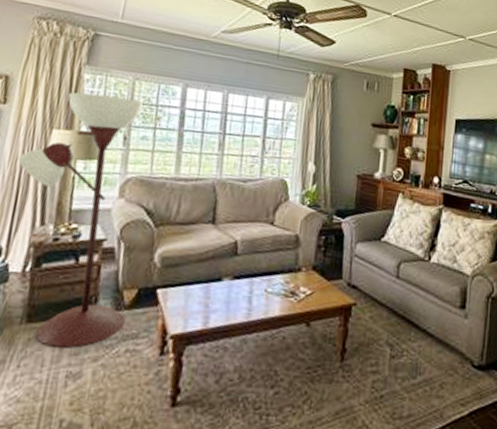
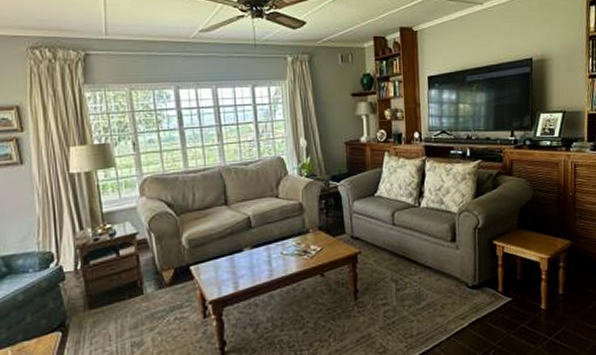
floor lamp: present [17,92,143,348] -> none [46,108,169,325]

